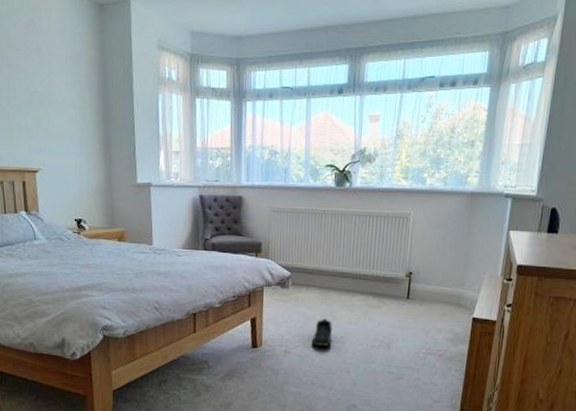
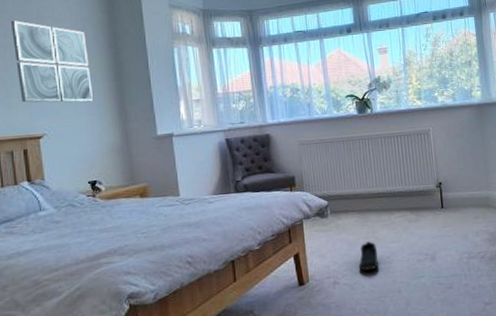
wall art: none [13,52,83,142] -> present [10,20,94,103]

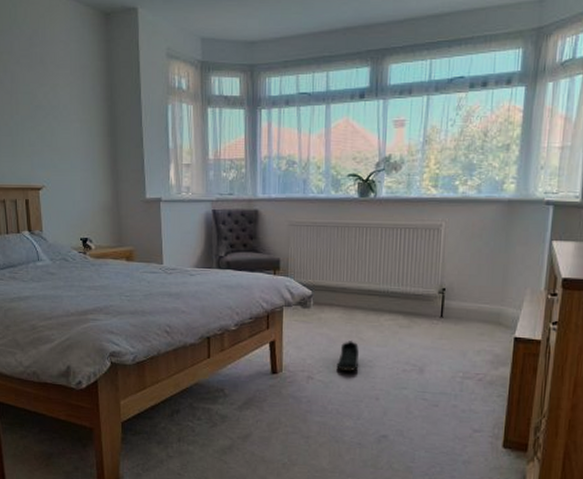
wall art: present [10,20,94,103] -> none [16,65,89,157]

